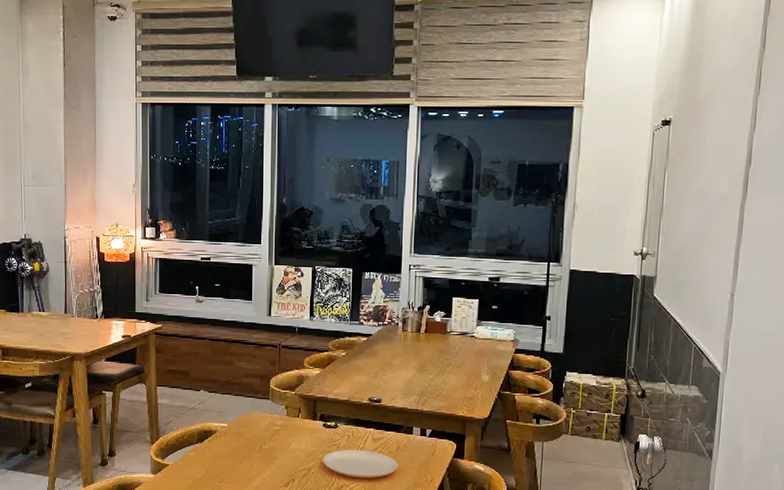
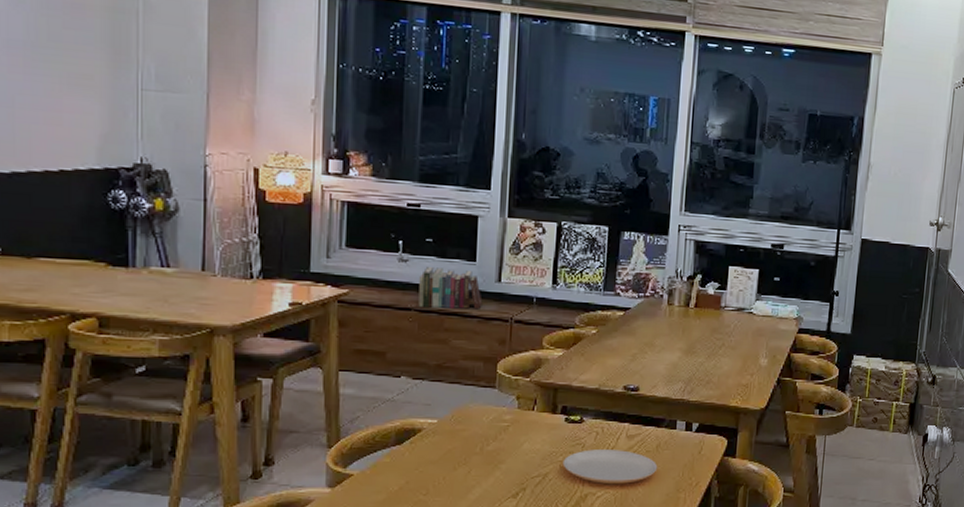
books: none [211,306,258,338] -> present [418,267,483,310]

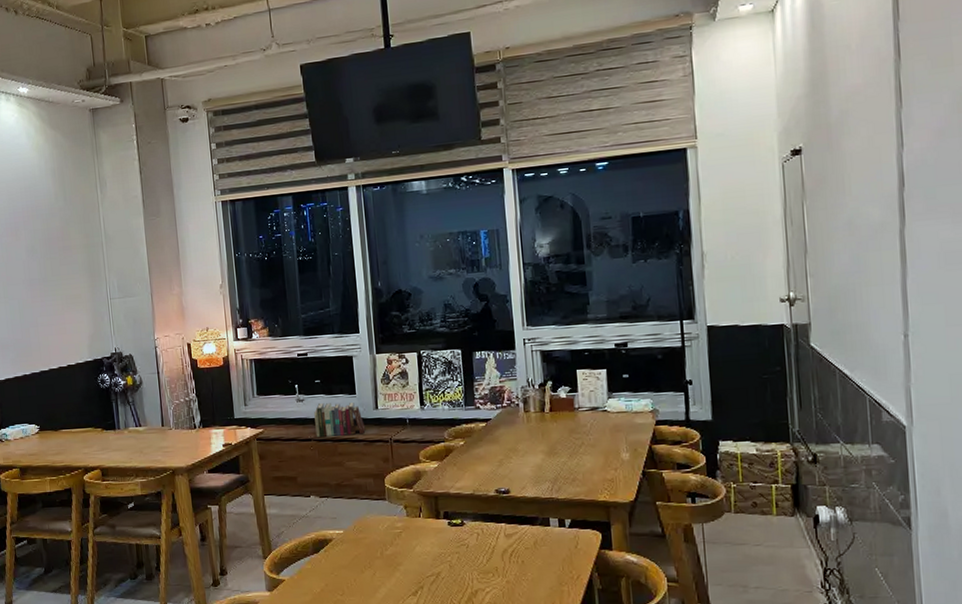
plate: present [562,449,658,485] -> none [451,548,538,581]

